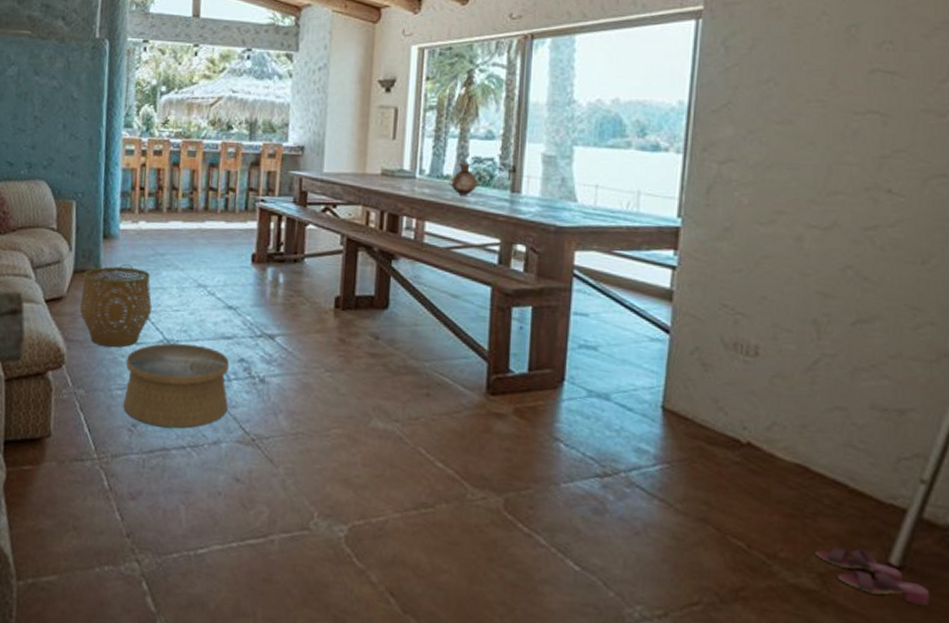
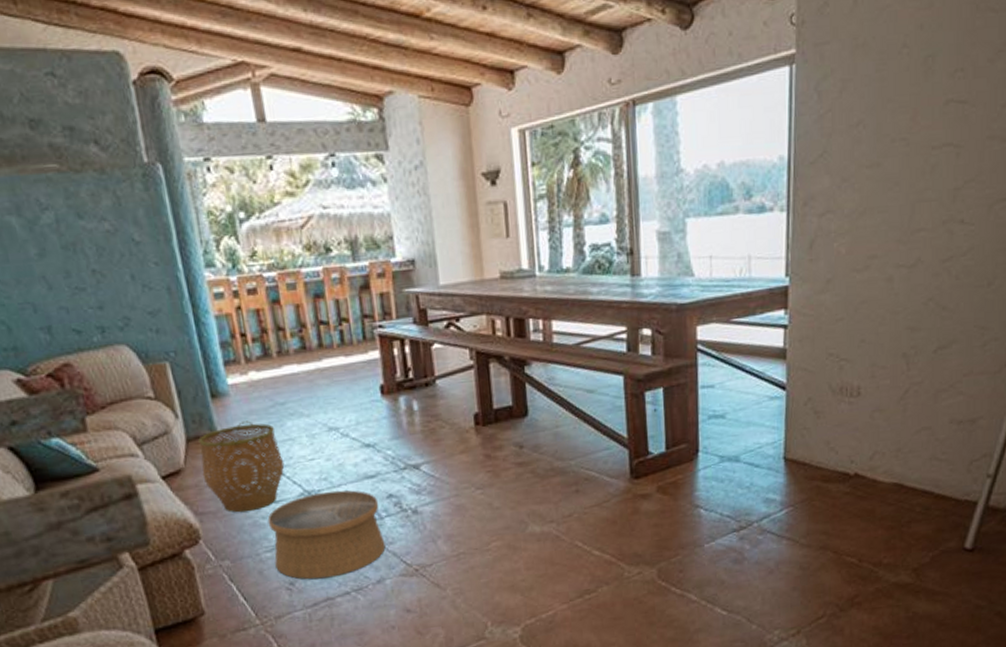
vase: present [449,162,479,196] -> none [569,251,600,288]
sandal: present [815,547,930,607] -> none [910,541,994,576]

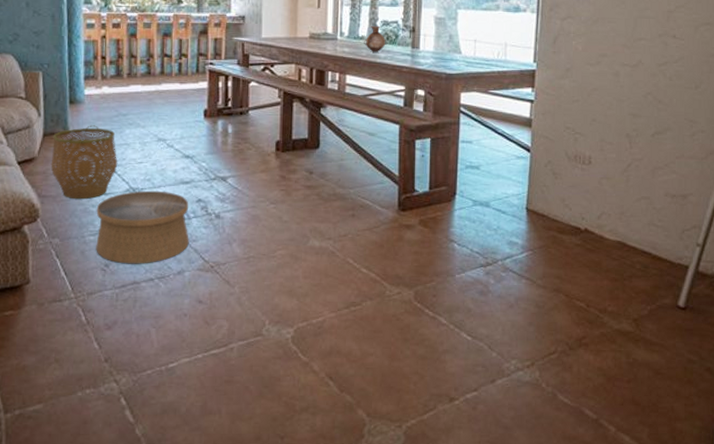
vase: none [569,251,600,288] -> present [364,25,387,52]

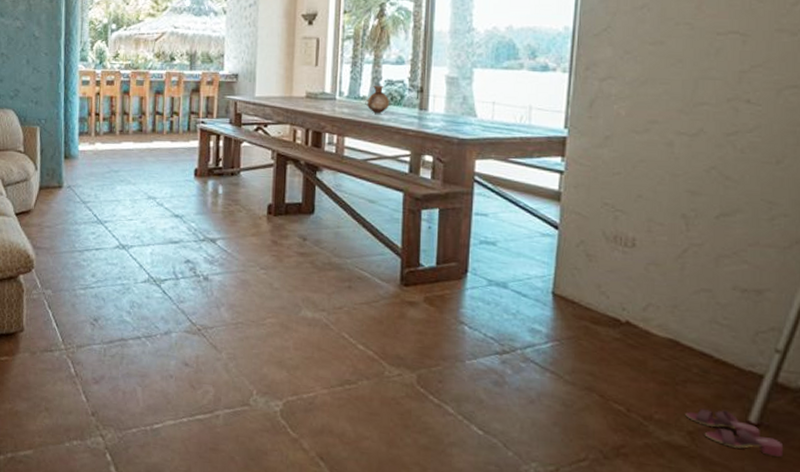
basket: present [50,125,118,200] -> none [45,180,109,253]
woven basket: present [96,190,189,264] -> none [86,248,177,321]
sandal: none [631,298,704,334] -> present [685,409,784,458]

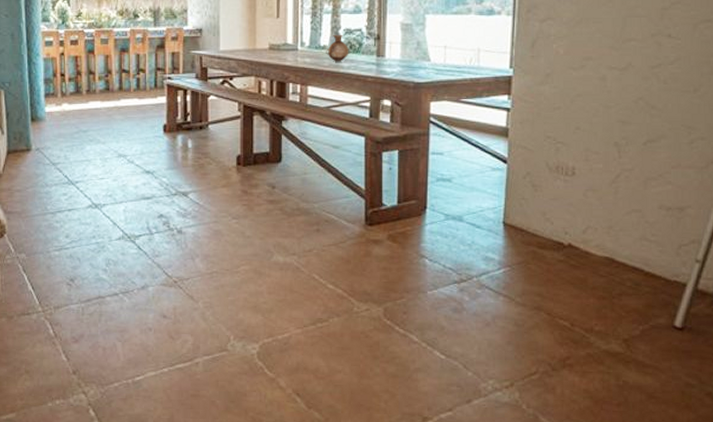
sandal: present [685,409,784,458] -> none [621,317,704,356]

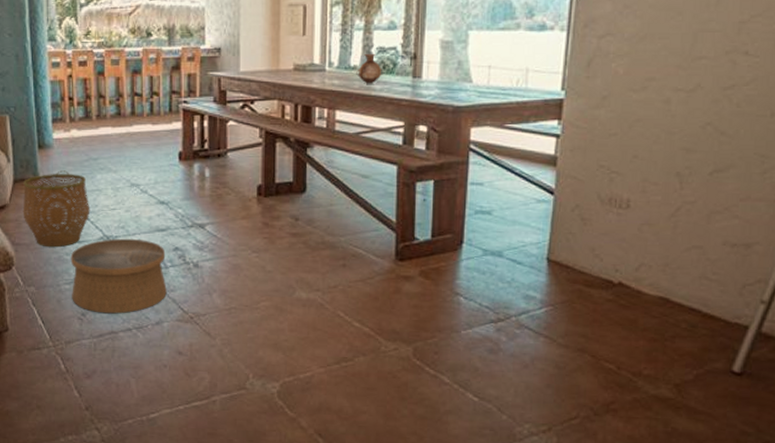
basket: none [15,142,80,216] -> present [22,170,90,248]
woven basket: none [60,206,152,279] -> present [70,238,167,314]

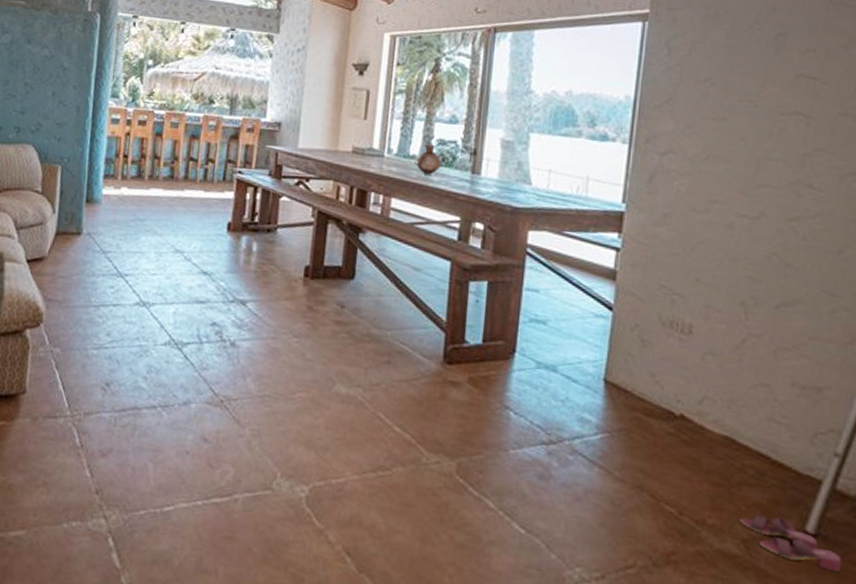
basket: present [22,170,90,248] -> none [60,228,131,308]
woven basket: present [70,238,167,314] -> none [98,305,203,388]
sandal: none [673,361,764,403] -> present [740,515,842,573]

